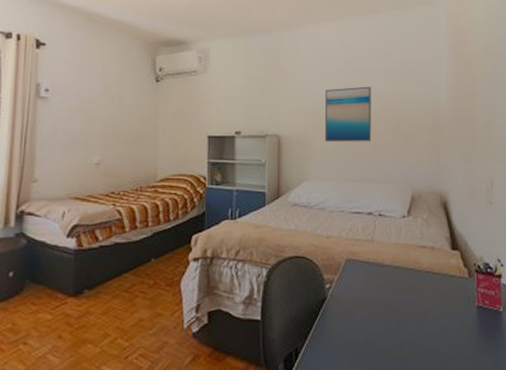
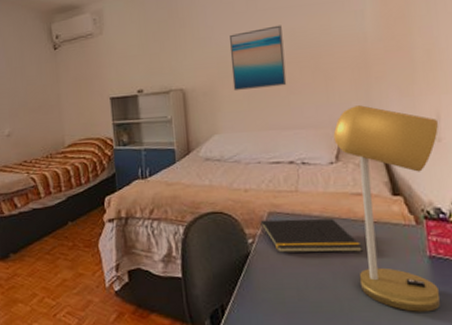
notepad: none [337,267,424,300] -> present [259,219,363,253]
desk lamp: none [407,166,491,357] -> present [333,105,440,312]

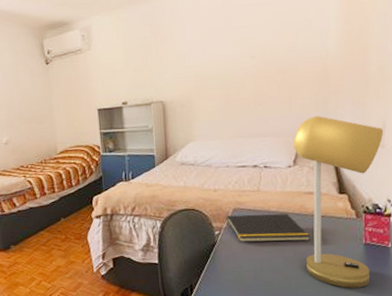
wall art: present [230,25,287,91] -> none [206,42,256,103]

